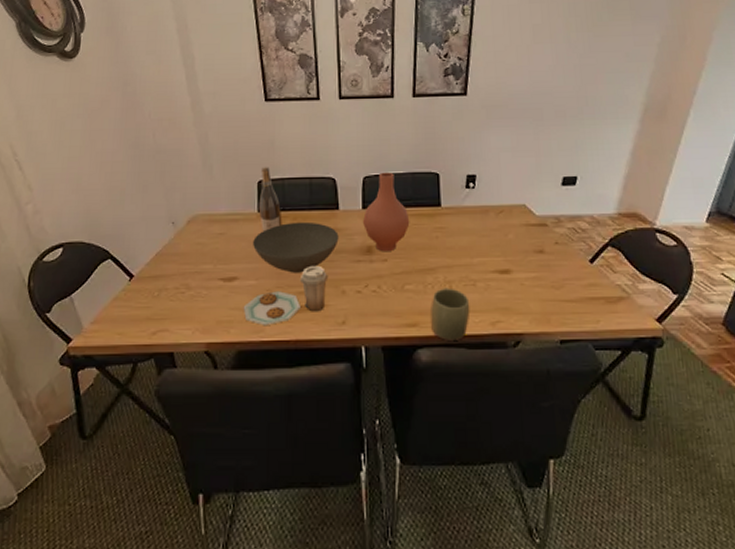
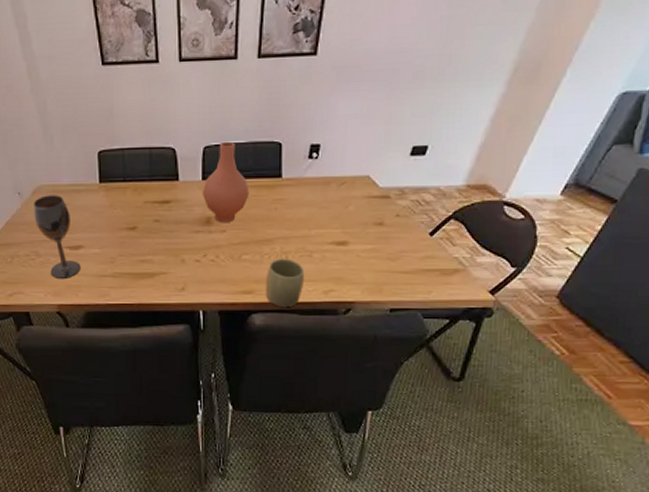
wine glass: none [187,224,234,313] -> present [34,195,81,278]
plate: present [243,265,329,326] -> none [89,235,169,291]
bowl: present [253,221,339,273] -> none [96,192,179,242]
wine bottle: present [258,166,282,232] -> none [99,135,123,203]

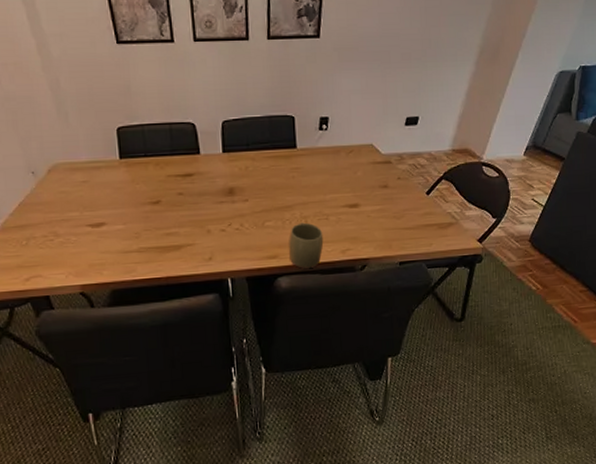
wine glass: present [34,195,81,278] -> none [49,173,104,258]
vase: present [203,141,250,223] -> none [224,116,268,193]

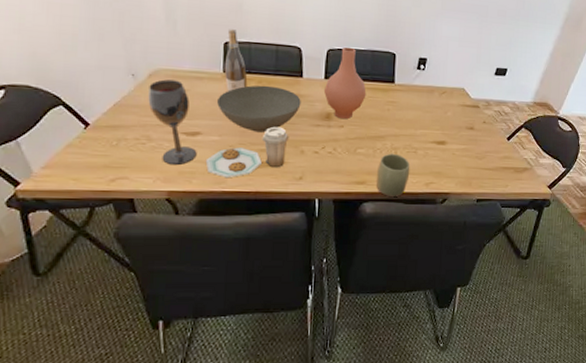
wine glass: none [49,173,104,258] -> present [148,79,197,165]
plate: none [113,208,194,267] -> present [205,126,289,178]
bowl: none [117,166,202,216] -> present [217,85,301,133]
wine bottle: none [118,112,145,179] -> present [224,28,248,92]
vase: none [224,116,268,193] -> present [324,47,367,120]

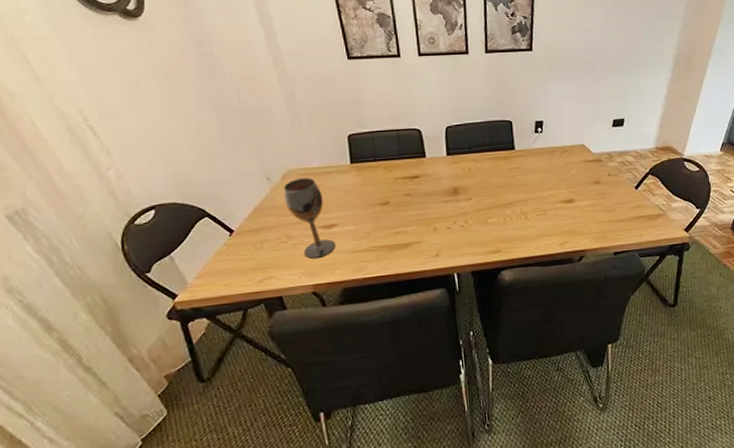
plate: present [205,126,289,178] -> none [344,208,421,265]
bowl: present [217,85,301,133] -> none [348,170,428,217]
wine bottle: present [224,28,248,92] -> none [349,120,375,182]
vase: present [324,47,367,120] -> none [448,121,489,192]
mug: present [376,153,410,197] -> none [510,218,543,262]

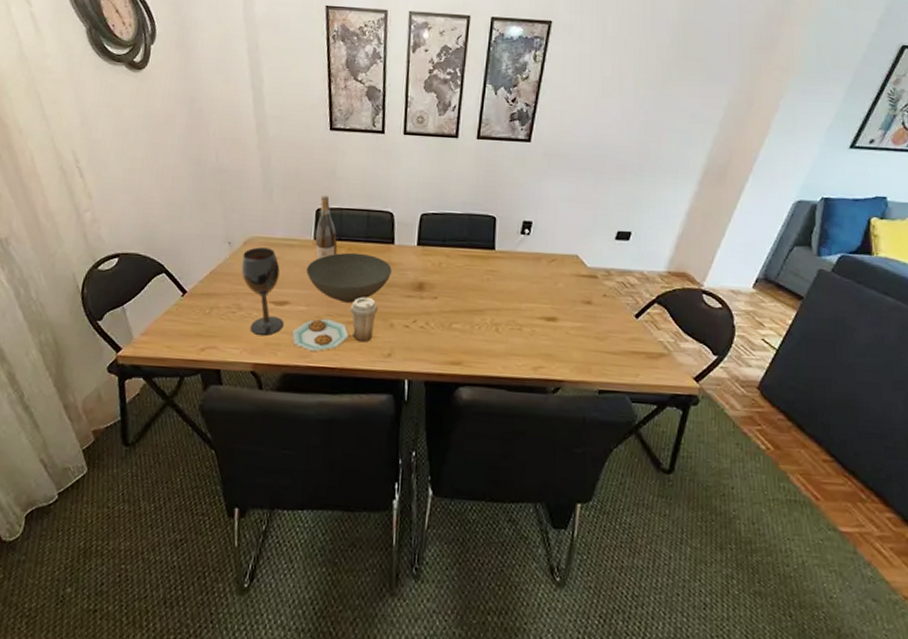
plate: none [344,208,421,265] -> present [291,296,379,352]
bowl: none [348,170,428,217] -> present [306,252,392,303]
wine bottle: none [349,120,375,182] -> present [314,194,338,260]

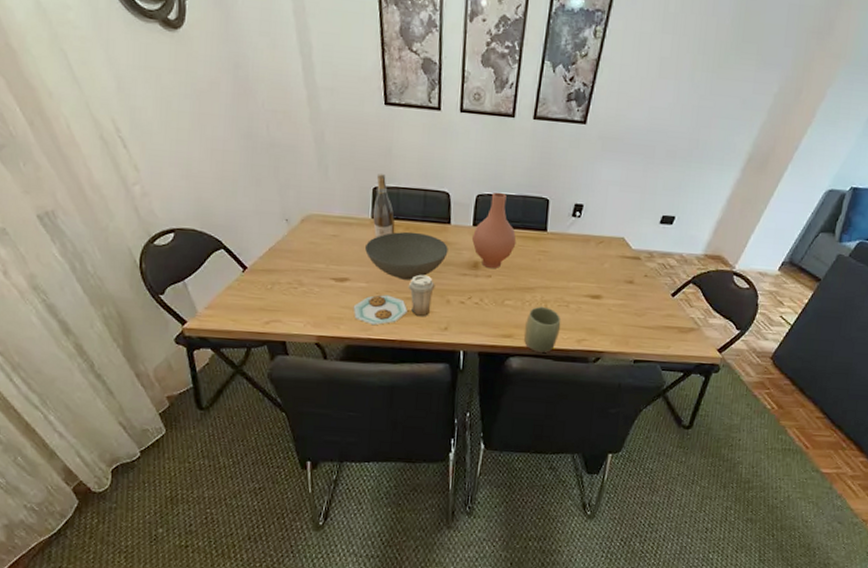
wine glass: present [241,247,284,335] -> none [300,224,345,310]
vase: none [417,211,463,290] -> present [472,192,517,269]
mug: none [473,329,514,382] -> present [523,306,561,353]

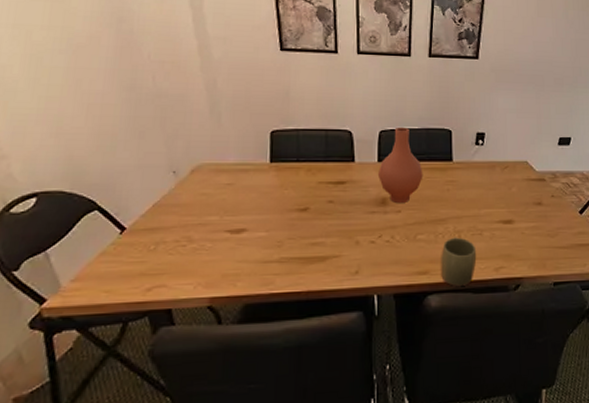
plate: present [353,274,436,326] -> none [251,216,343,278]
bowl: present [365,231,448,280] -> none [264,173,354,224]
wine bottle: present [372,173,396,239] -> none [270,116,296,183]

